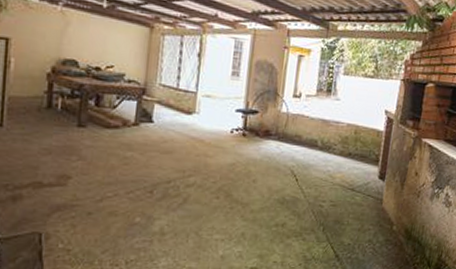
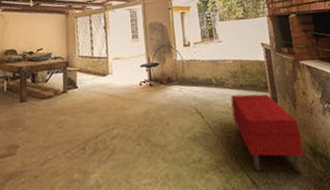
bench: none [331,163,401,252] -> present [231,93,303,173]

